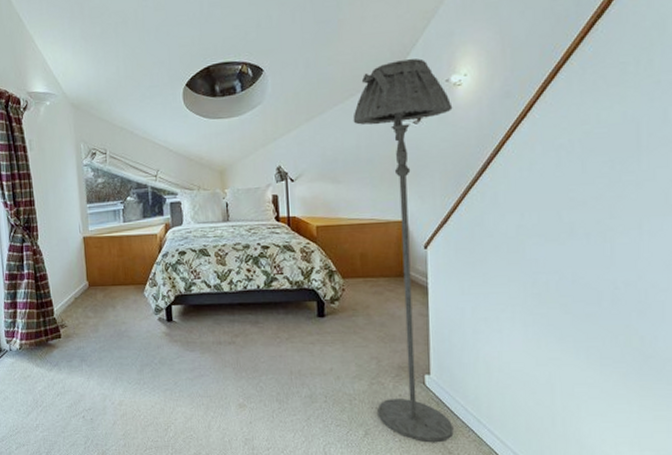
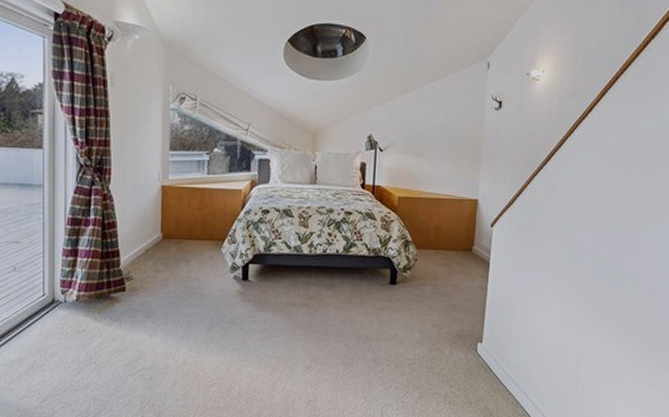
floor lamp: present [353,58,454,443] -> none [433,49,530,405]

